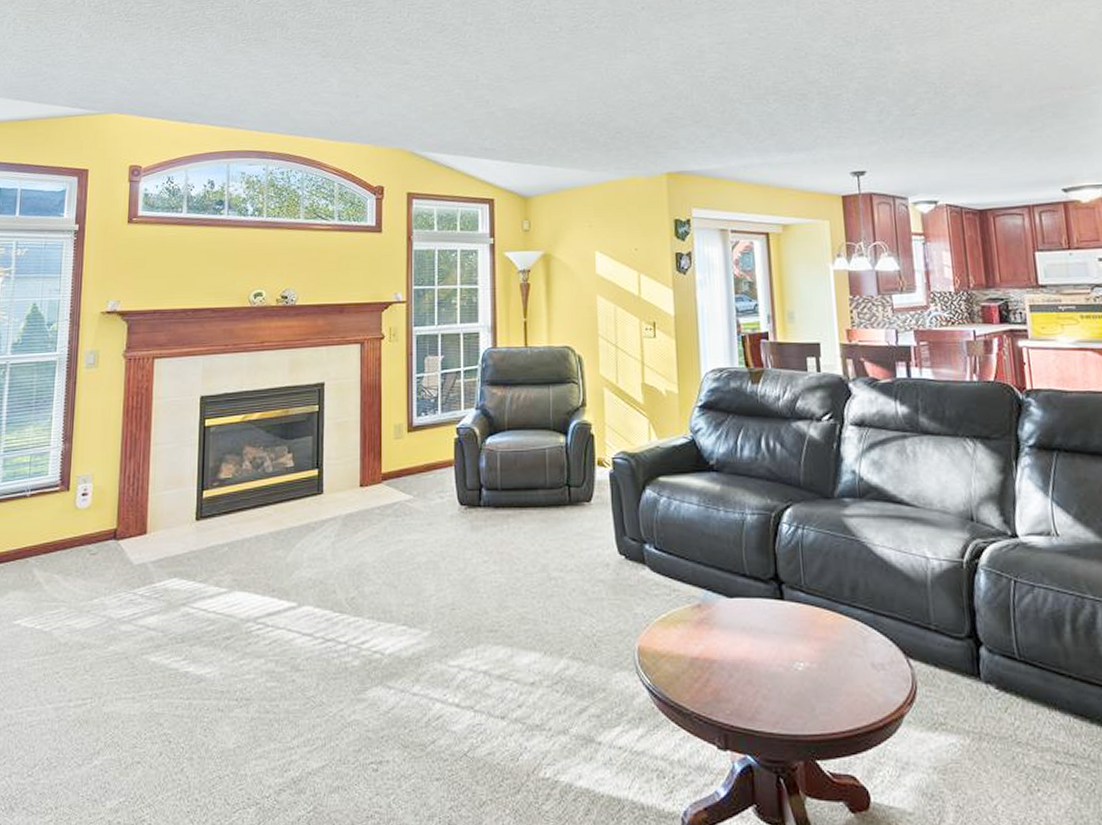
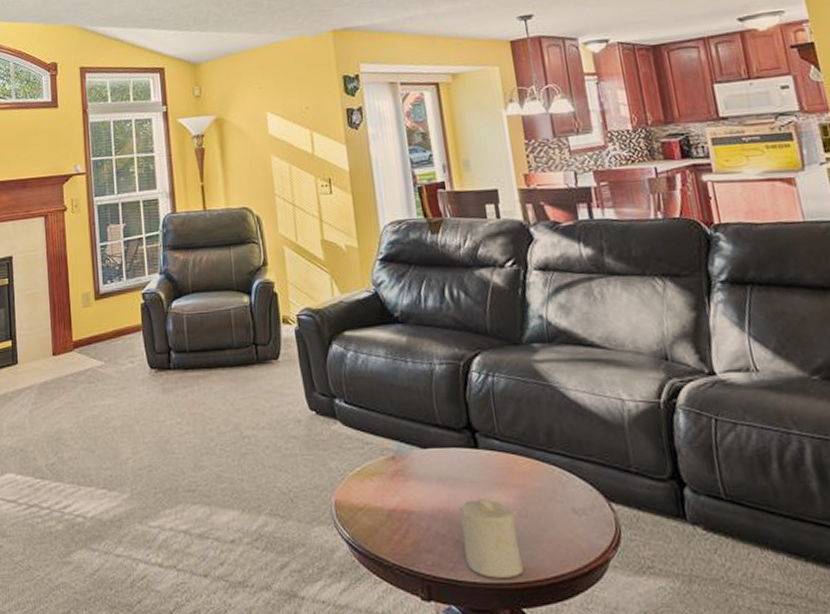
candle: none [761,649,820,729] -> present [459,497,523,578]

